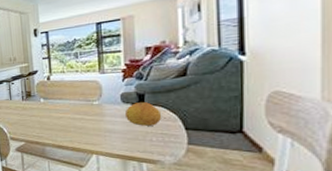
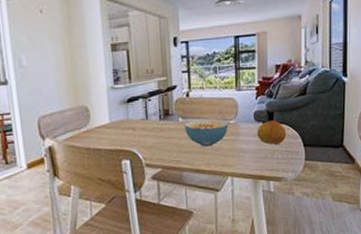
cereal bowl: none [46,100,92,125] -> present [185,119,228,147]

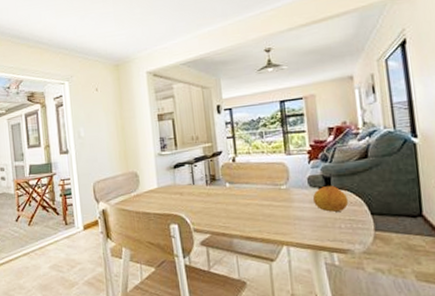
cereal bowl: present [185,119,228,147] -> none [232,184,280,213]

